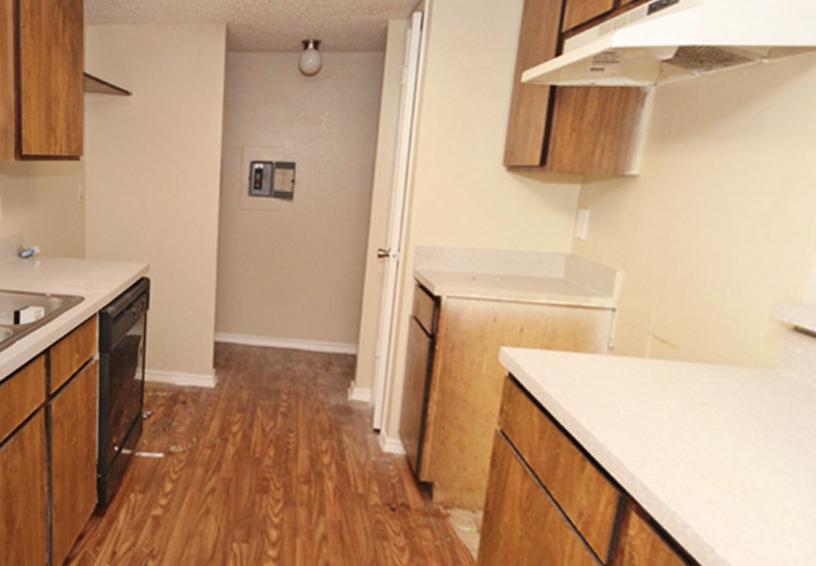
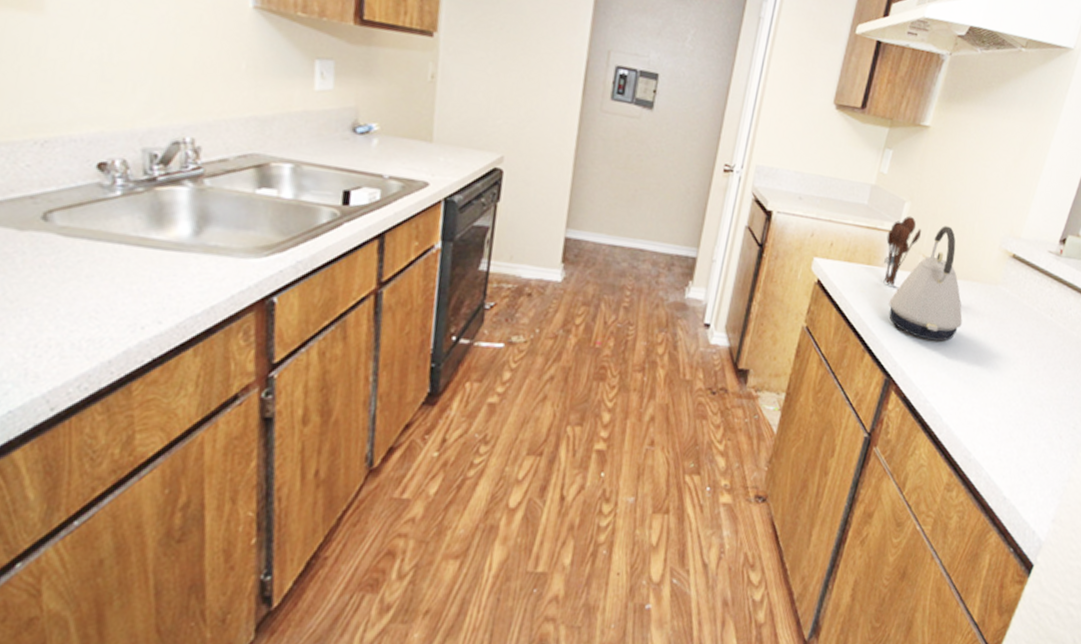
utensil holder: none [596,287,647,377] -> present [883,216,922,286]
kettle: none [611,296,726,446] -> present [889,226,963,342]

